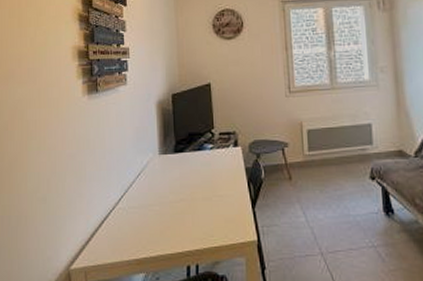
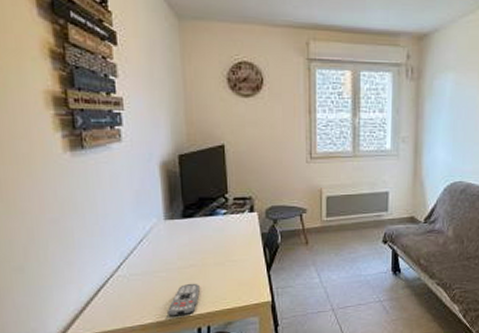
remote control: none [160,218,189,252] -> present [168,283,200,317]

